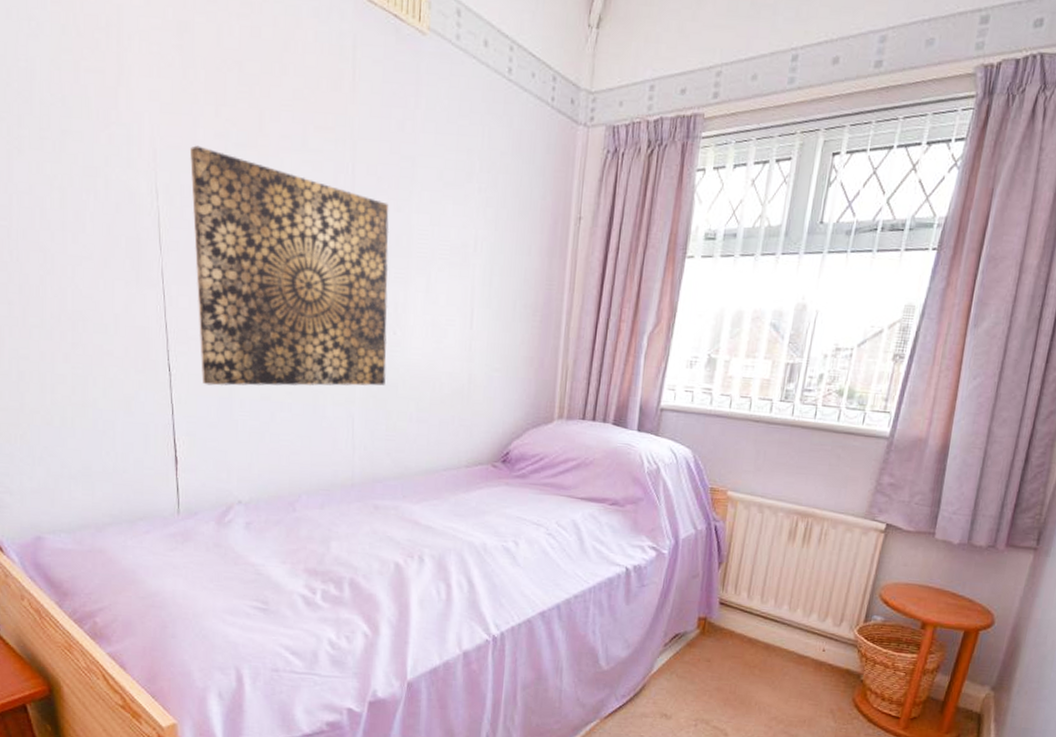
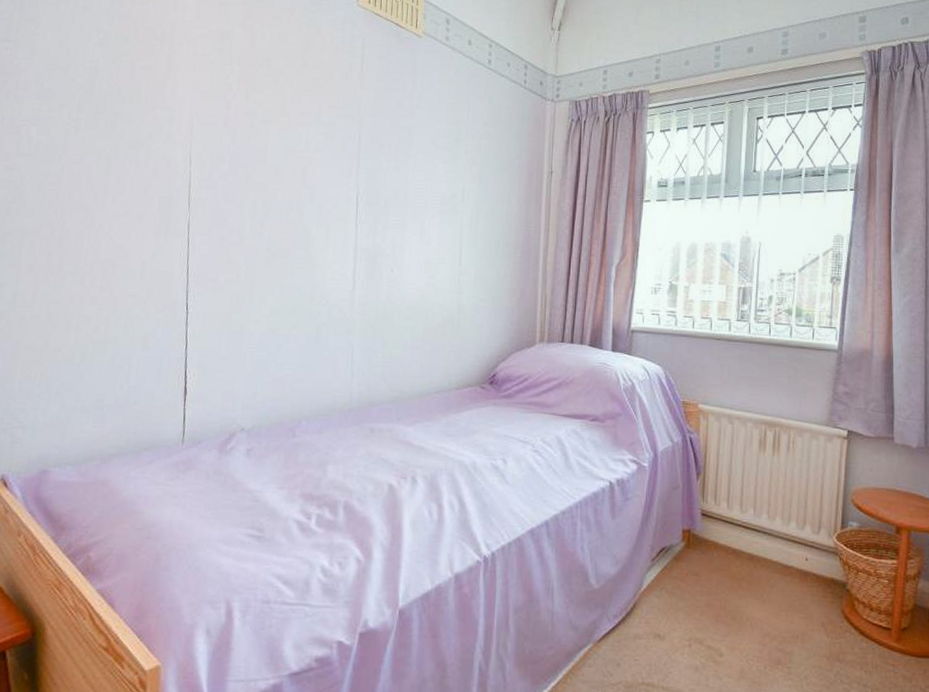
wall art: present [189,145,389,387] -> none [216,122,389,322]

